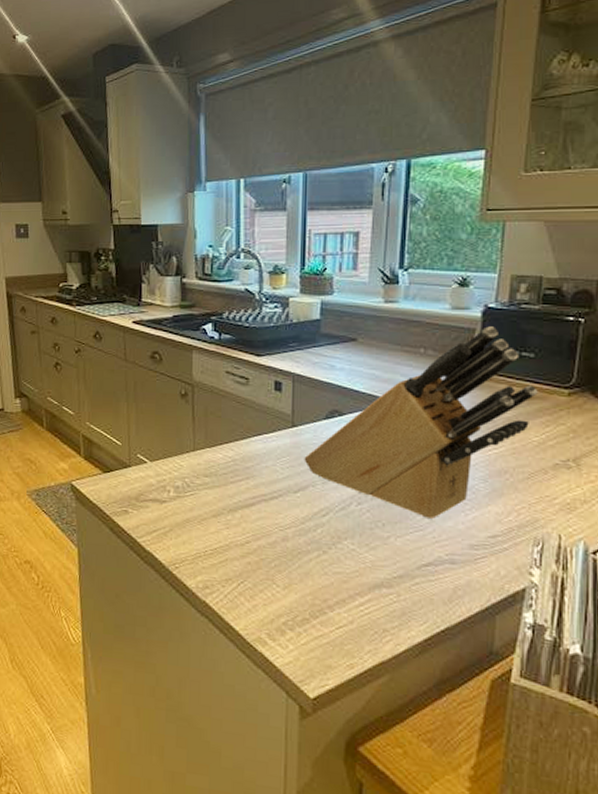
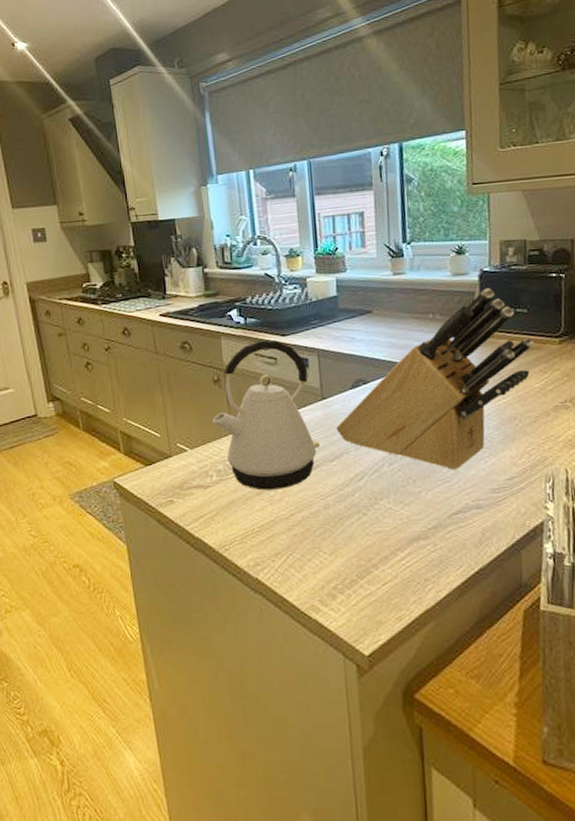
kettle: none [176,358,286,515] -> present [213,340,321,491]

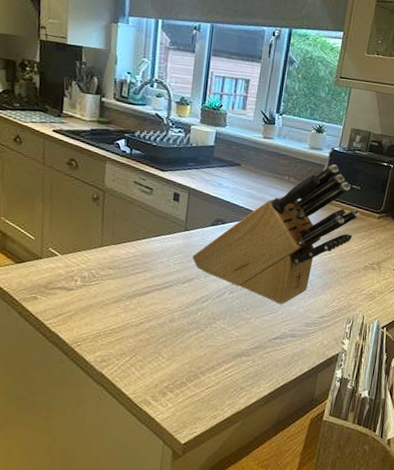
kettle: present [213,340,321,491] -> none [86,170,178,301]

